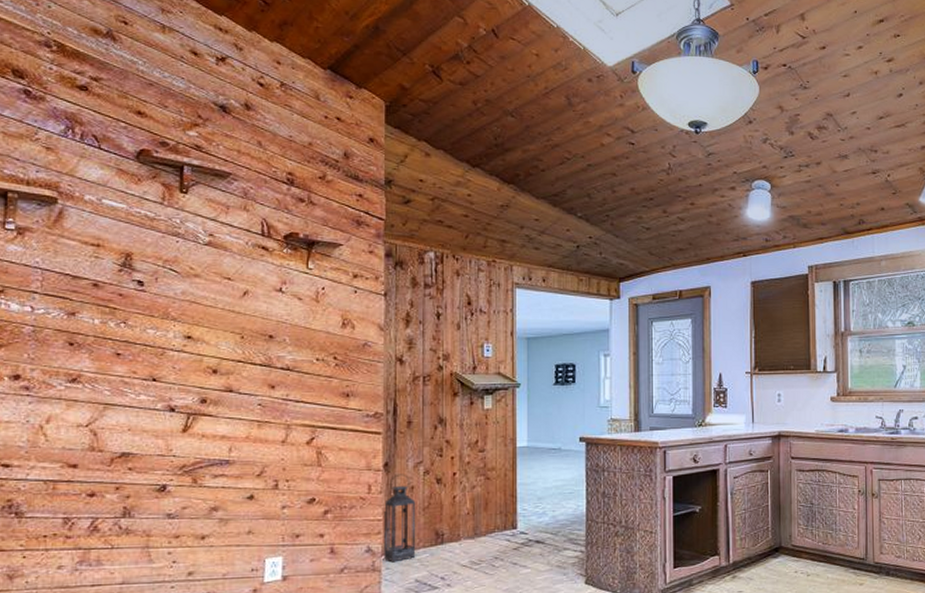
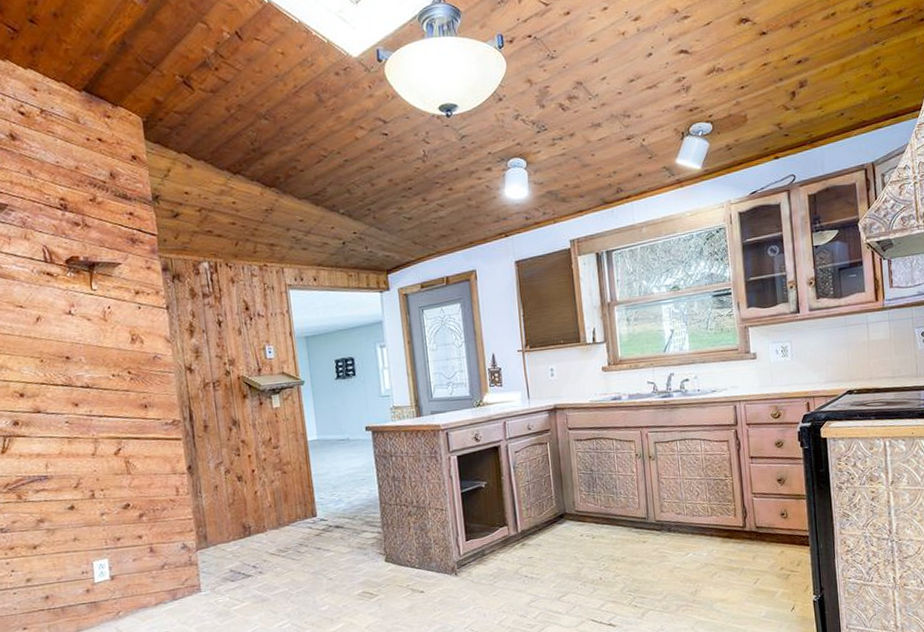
lantern: present [384,474,416,563] -> none [193,475,228,556]

